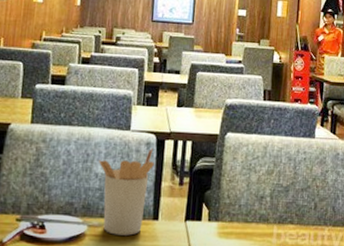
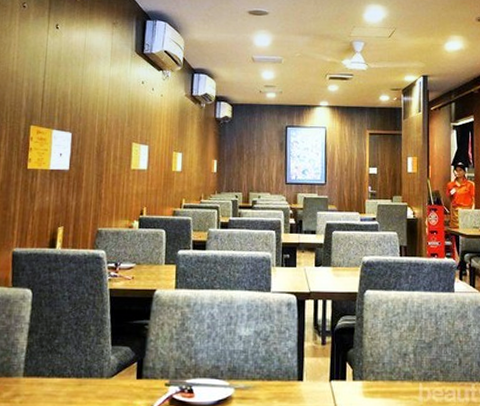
utensil holder: present [99,147,154,236] -> none [242,308,296,397]

